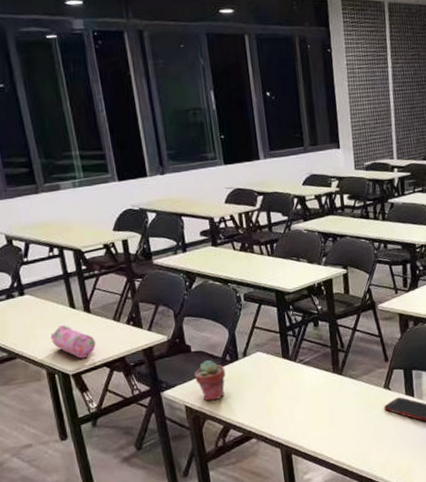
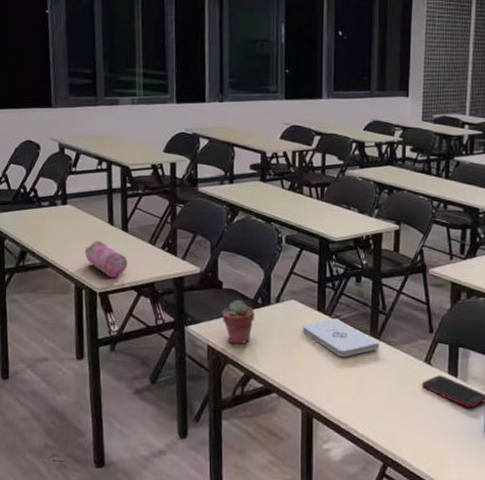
notepad: none [270,362,343,396] -> present [302,318,380,357]

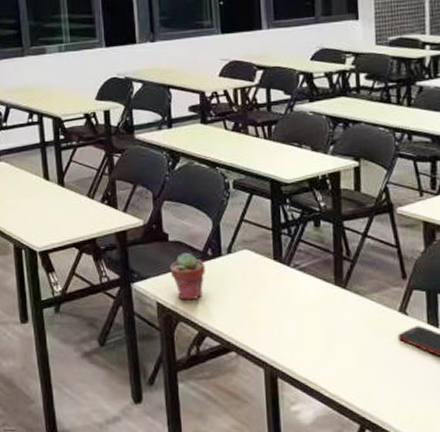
pencil case: present [84,241,128,278] -> none [21,197,67,236]
notepad: present [302,318,380,357] -> none [258,268,347,309]

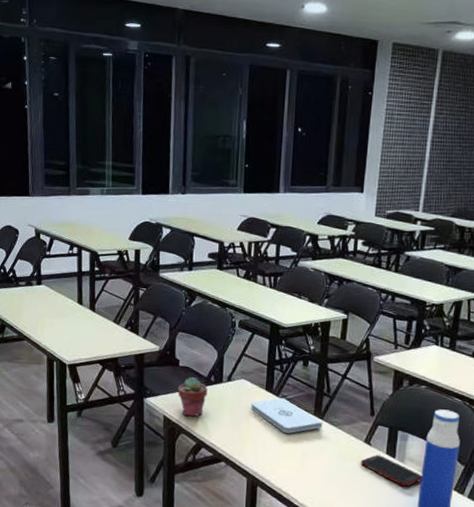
notepad: none [258,268,347,309] -> present [250,398,323,434]

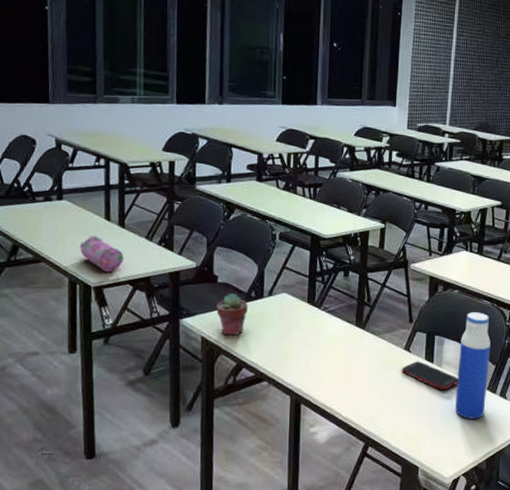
pencil case: none [56,318,94,352] -> present [79,236,124,273]
notepad: present [250,398,323,434] -> none [292,310,364,346]

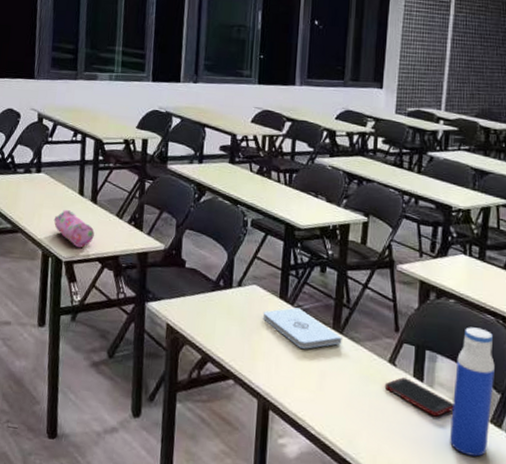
potted succulent: present [216,294,248,336] -> none [183,280,216,326]
notepad: none [292,310,364,346] -> present [262,307,342,349]

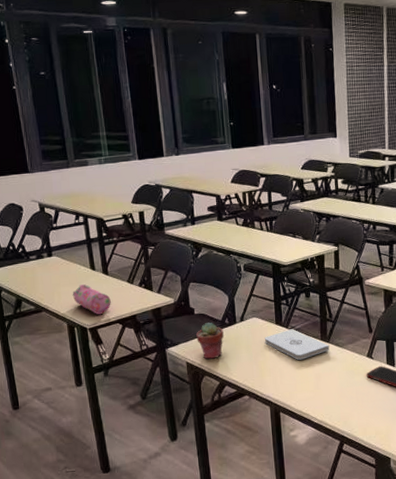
potted succulent: none [183,280,216,326] -> present [196,322,224,360]

